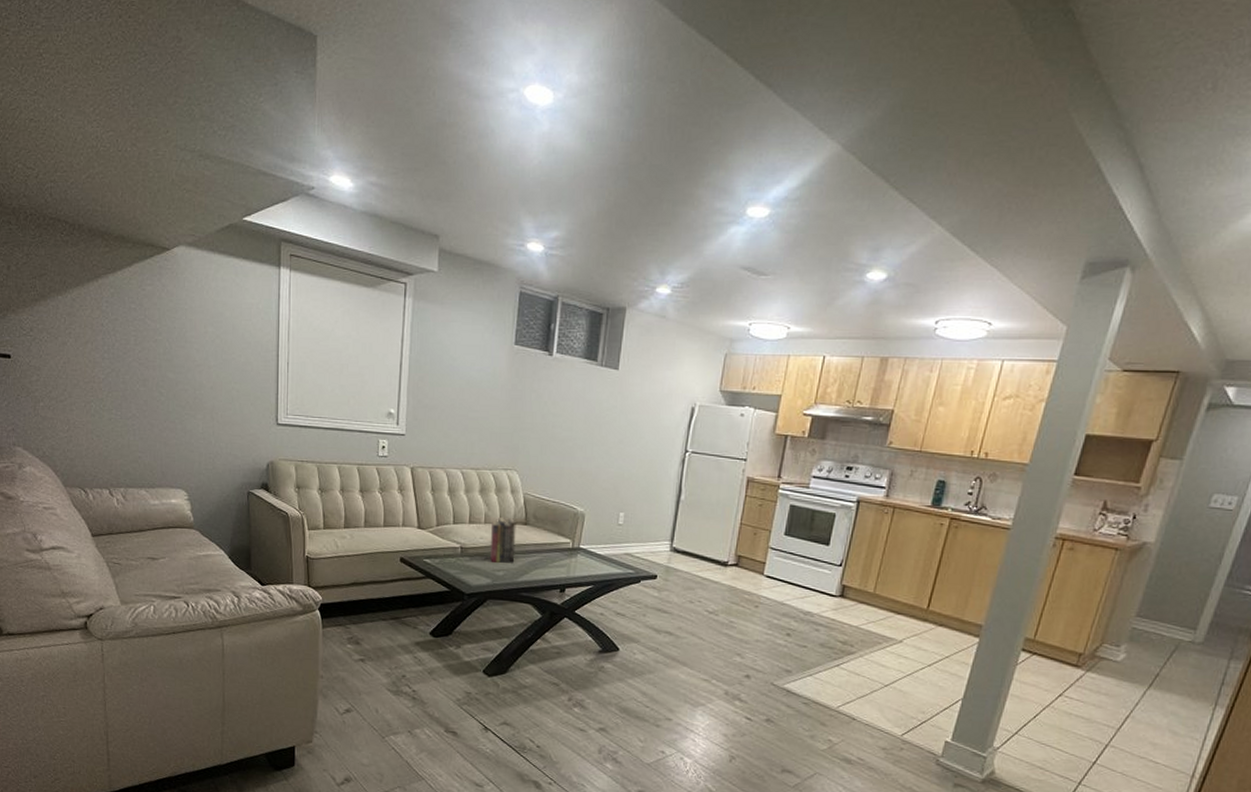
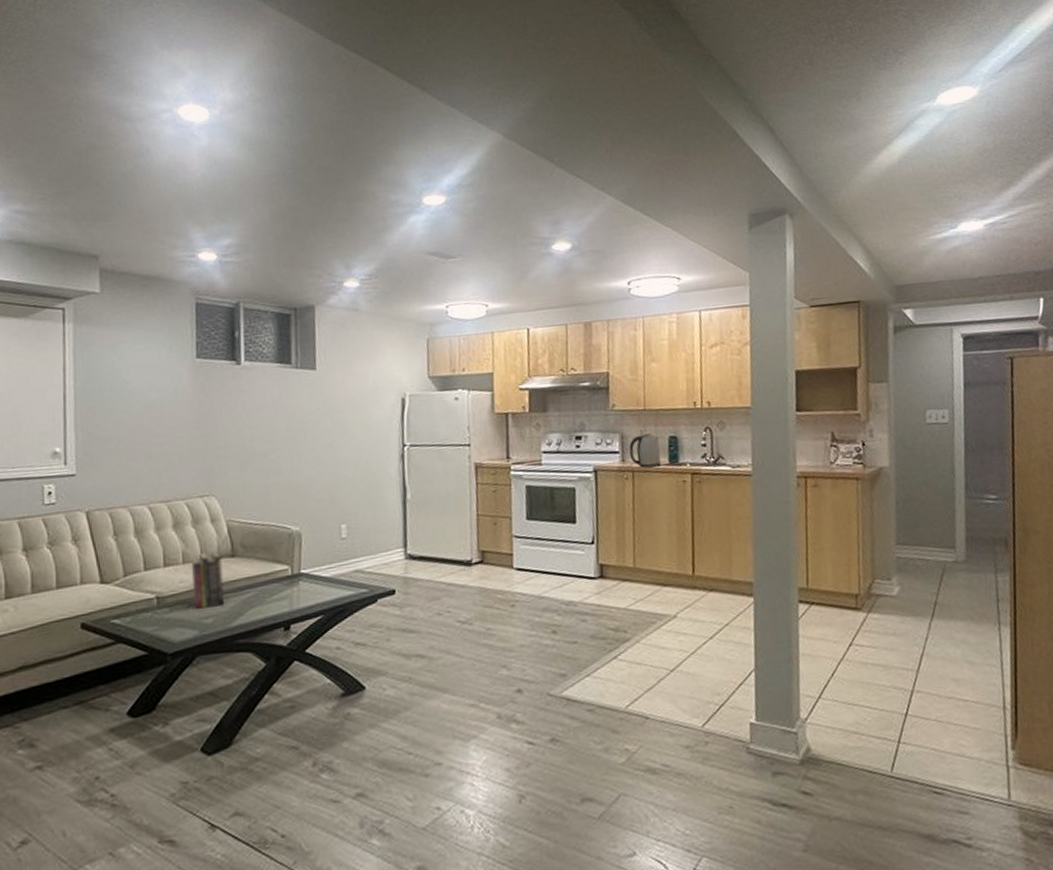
kettle: none [894,473,928,508] -> present [629,433,661,469]

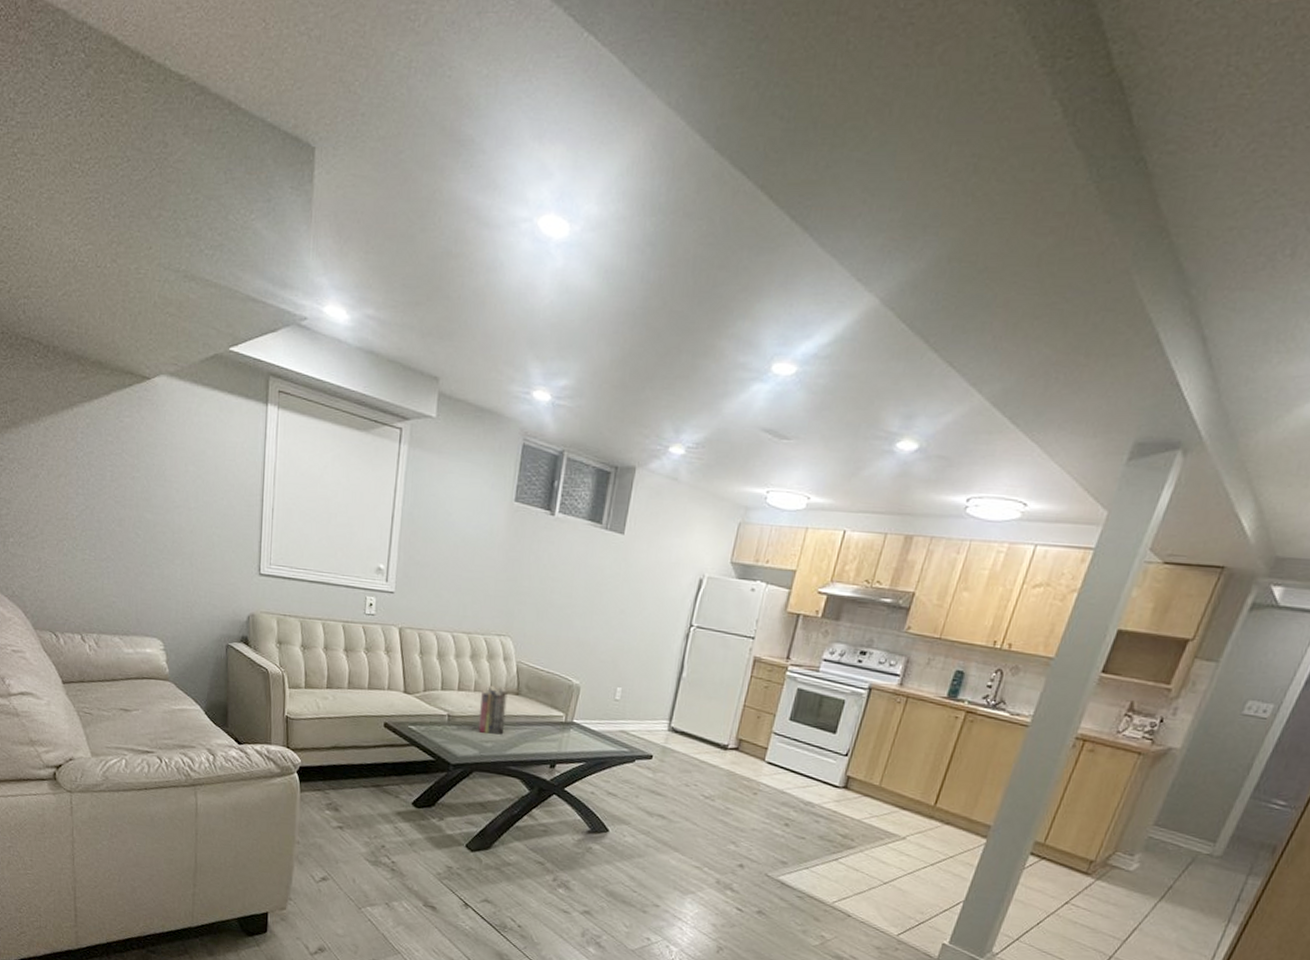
kettle: present [629,433,661,469] -> none [909,662,946,699]

